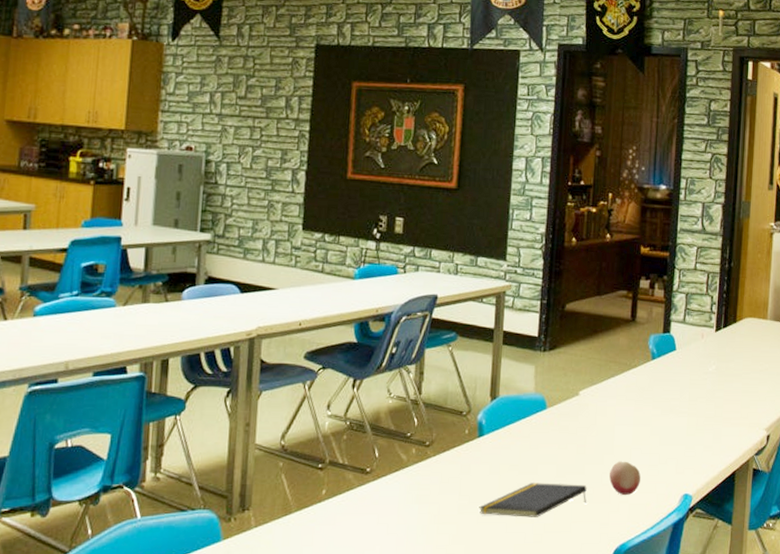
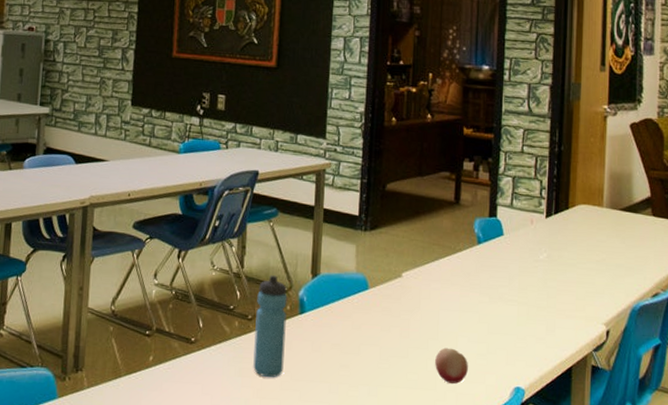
water bottle: none [430,400,466,503] -> present [253,275,288,378]
notepad: present [479,483,587,517] -> none [301,364,412,400]

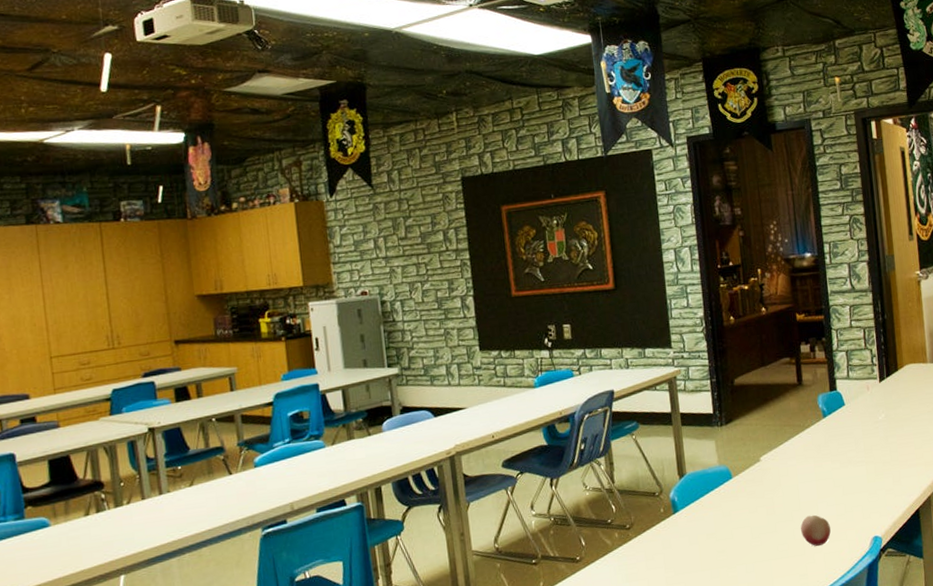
water bottle: present [253,275,288,378] -> none [631,483,667,578]

